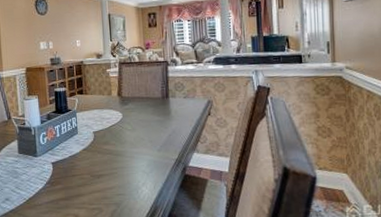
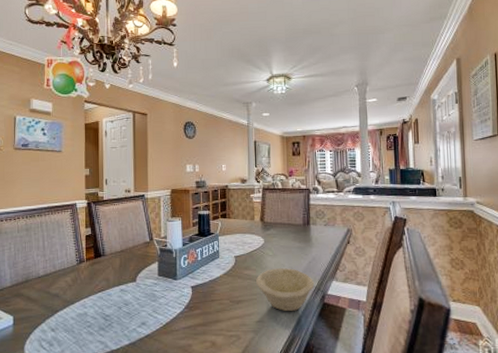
bowl: none [115,142,176,185] -> present [255,268,315,312]

